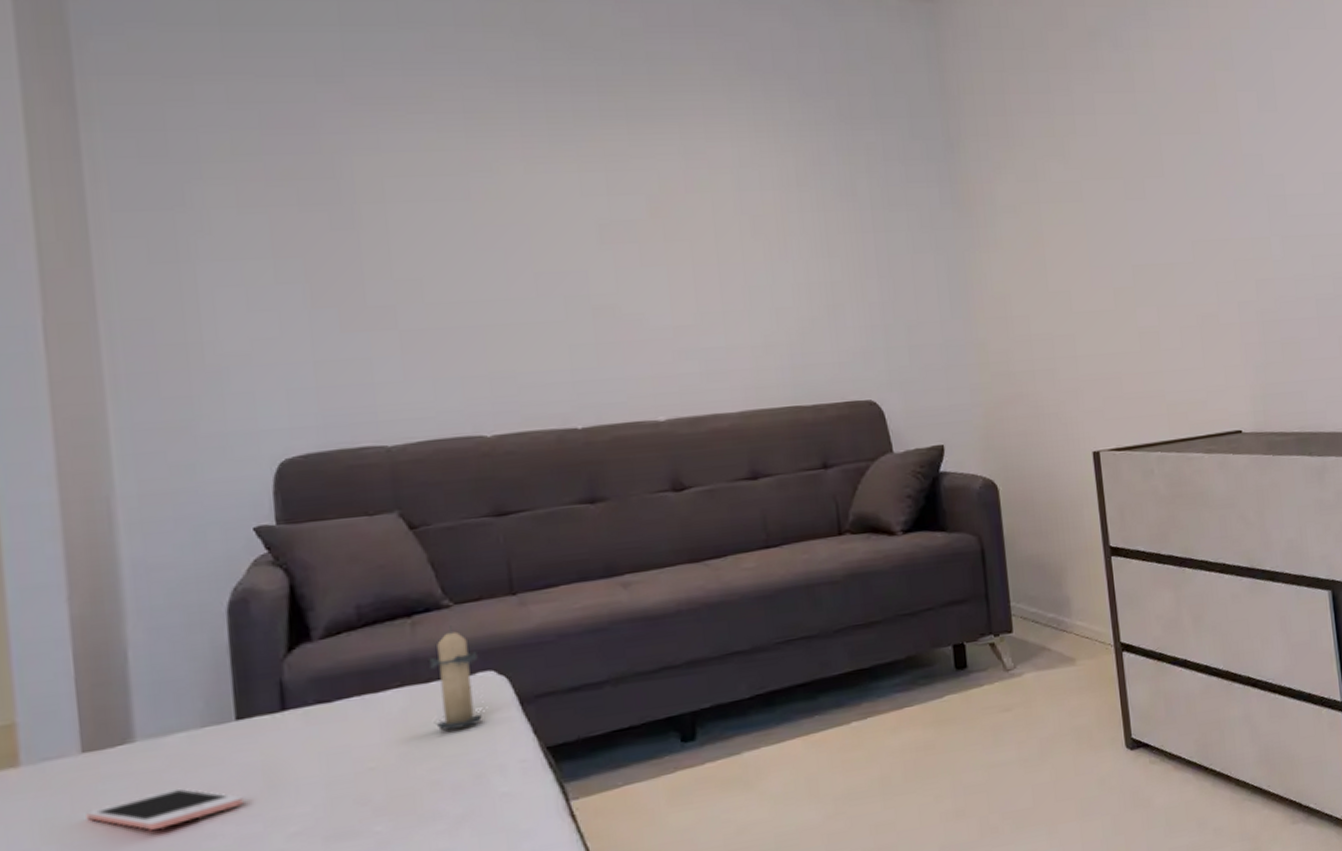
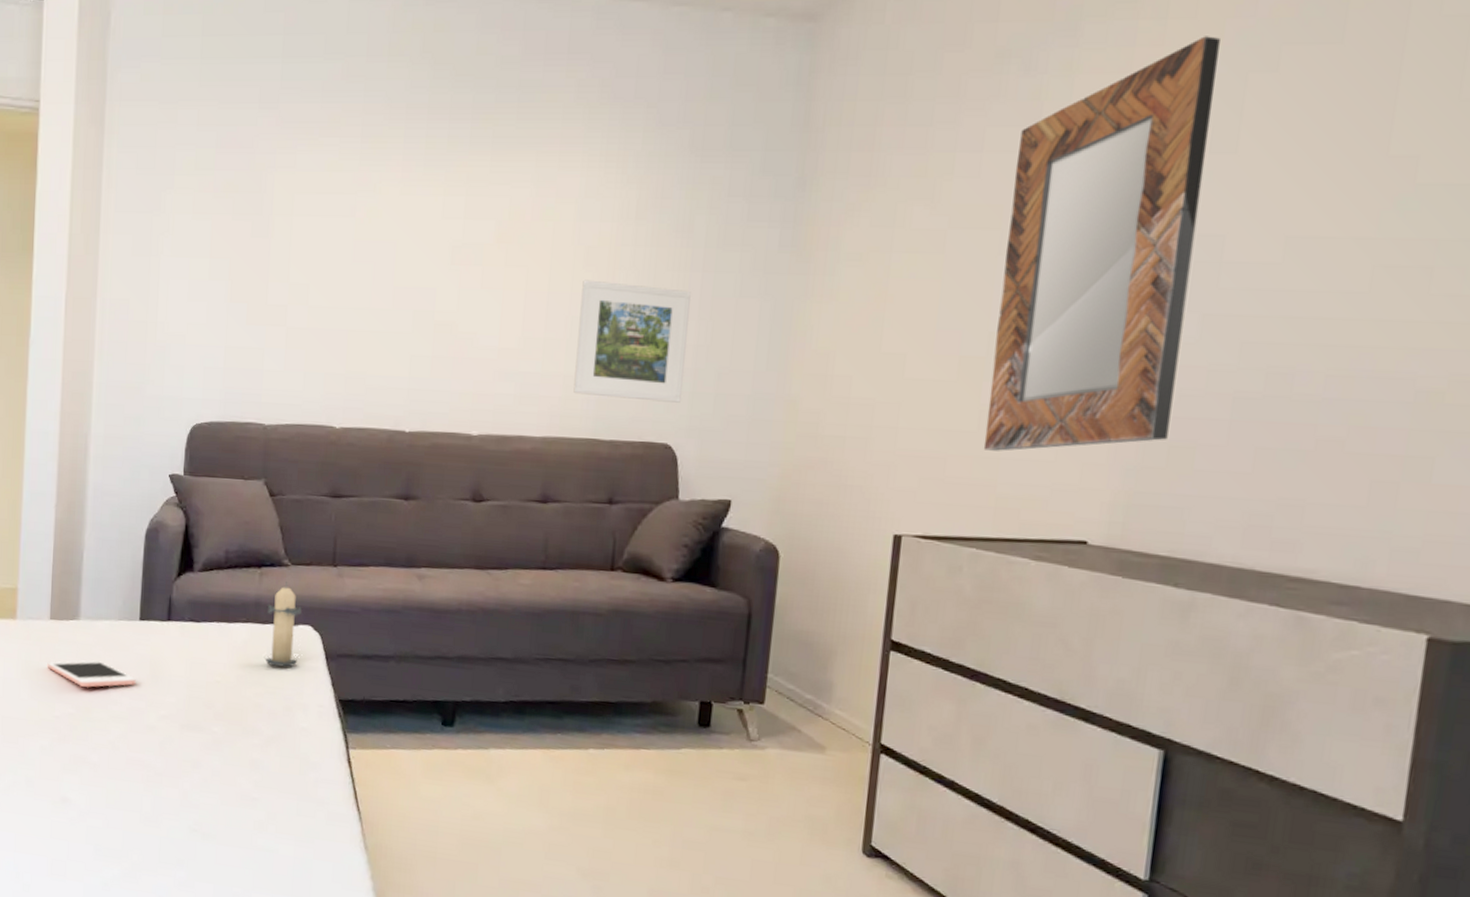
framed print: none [754,248,877,364] -> present [573,279,691,403]
home mirror: none [1121,21,1279,366] -> present [983,36,1220,451]

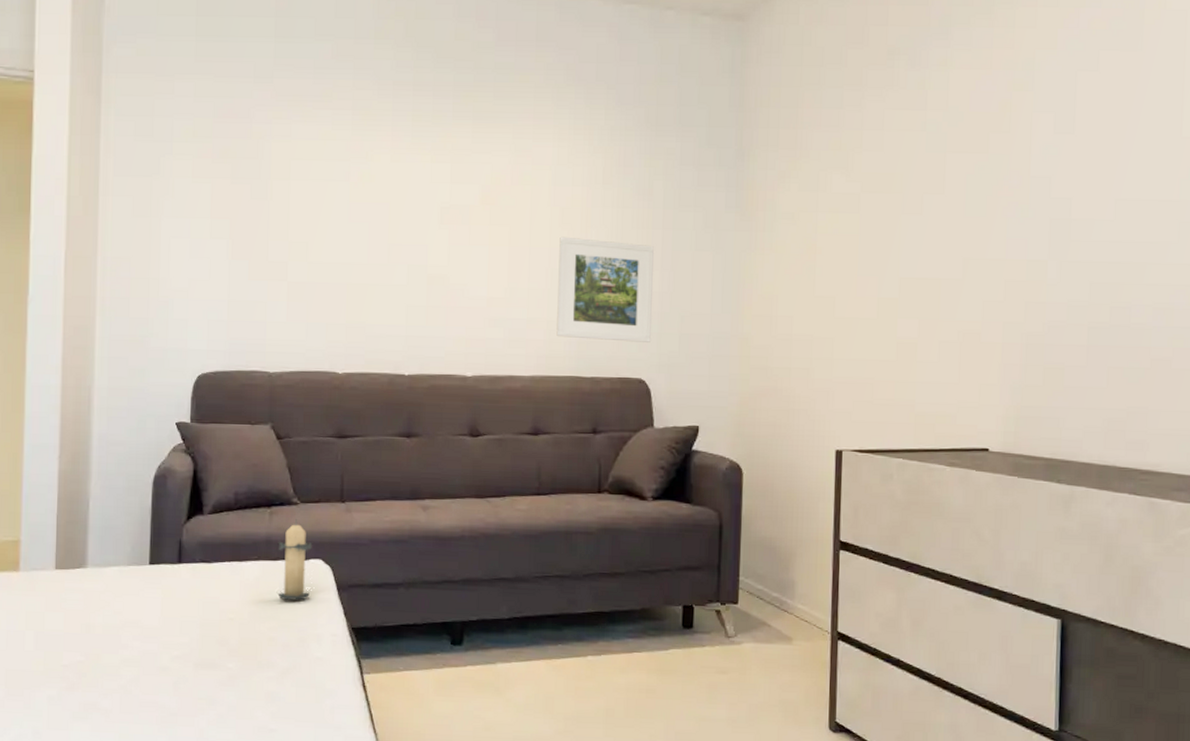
cell phone: present [47,660,136,688] -> none [53,607,147,634]
home mirror: present [983,36,1220,451] -> none [902,42,1055,376]

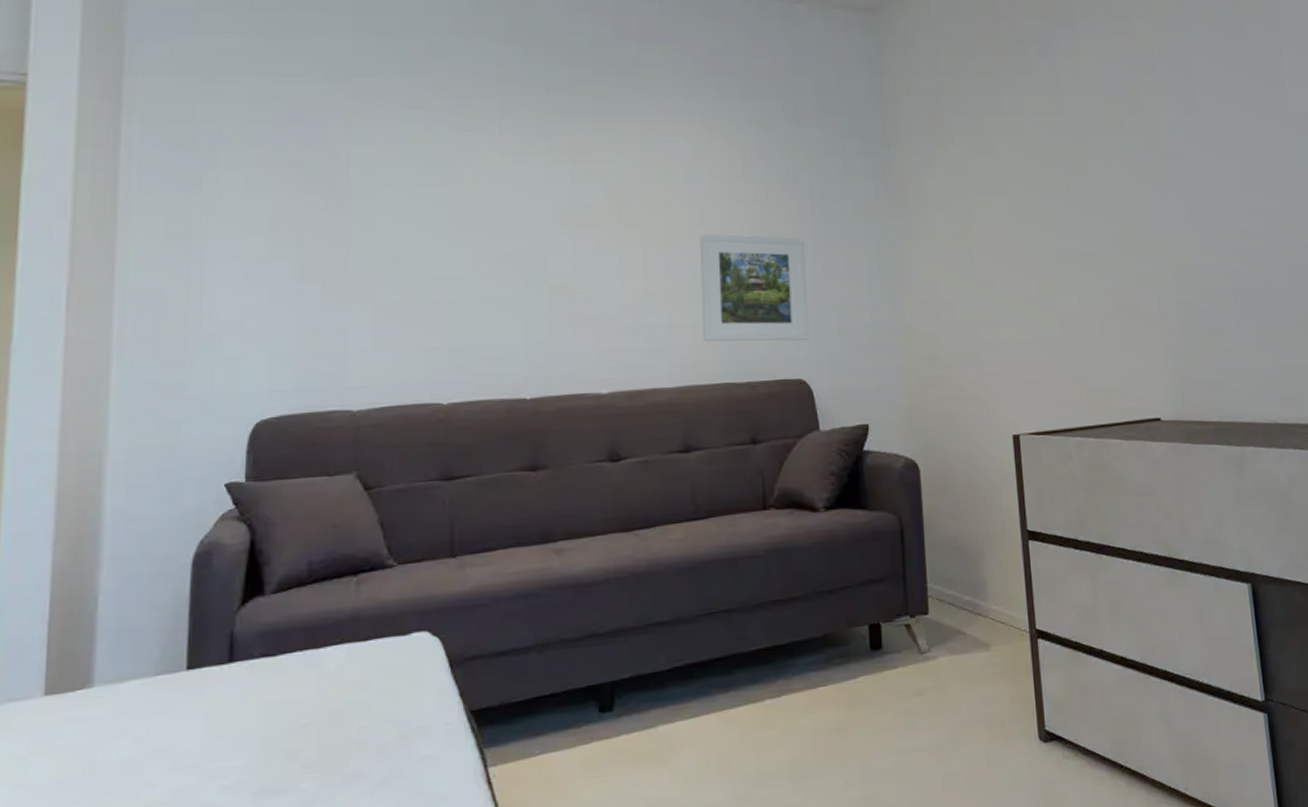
candle: present [276,519,313,600] -> none [367,585,416,689]

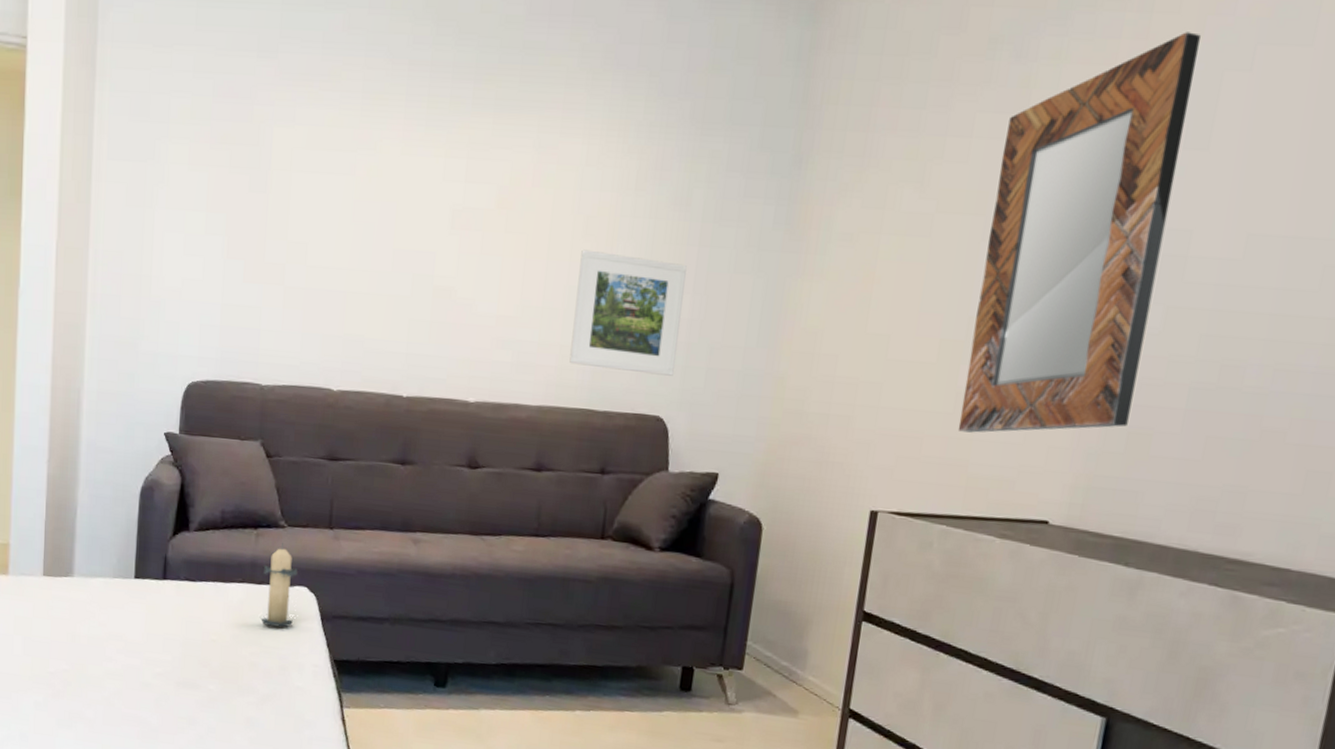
candle: none [367,585,416,689] -> present [259,543,299,627]
home mirror: none [1048,31,1198,353] -> present [958,32,1201,433]

